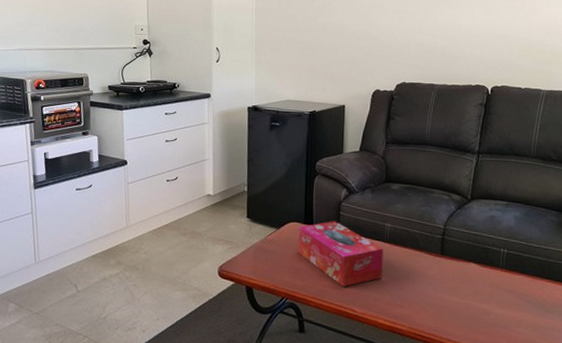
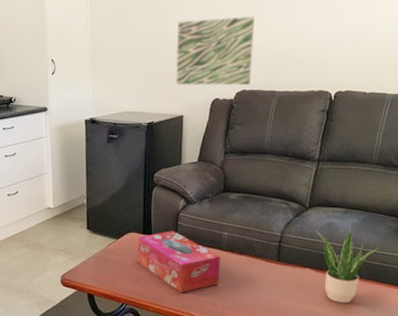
wall art: none [337,13,412,78] -> present [176,16,255,86]
potted plant: none [478,218,542,301] -> present [315,225,378,303]

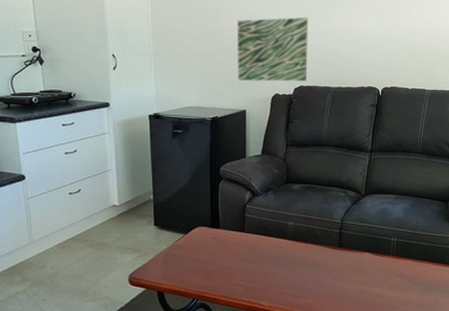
tissue box: present [137,231,220,293] -> none [206,223,287,284]
potted plant: present [315,225,378,303] -> none [371,210,426,283]

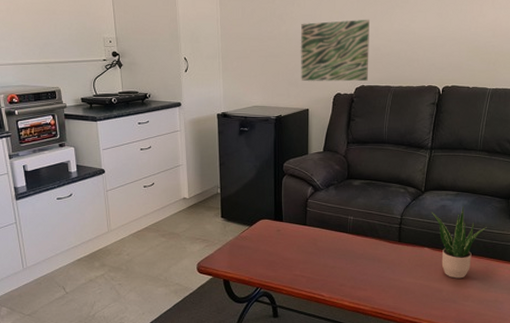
potted plant: none [371,210,426,283] -> present [431,206,487,279]

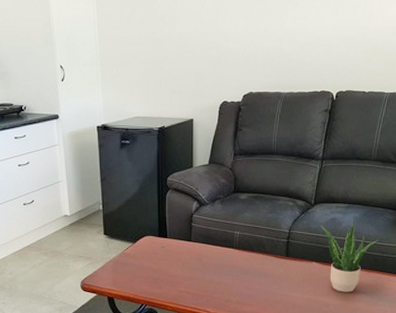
wall art: present [300,19,369,82] -> none [184,18,259,88]

